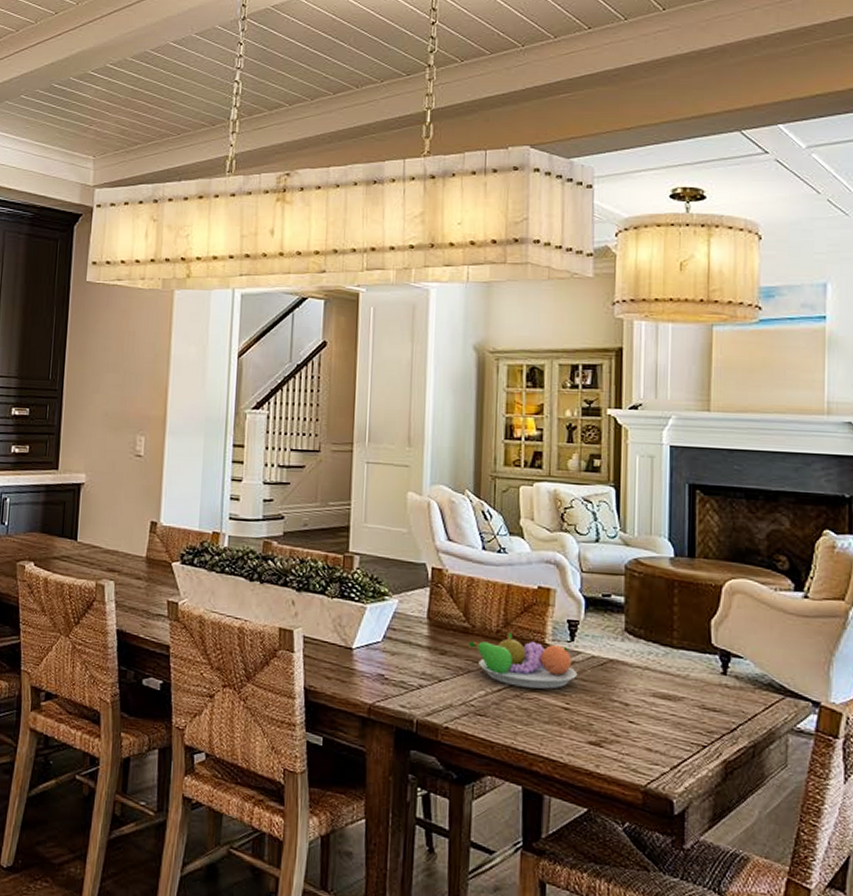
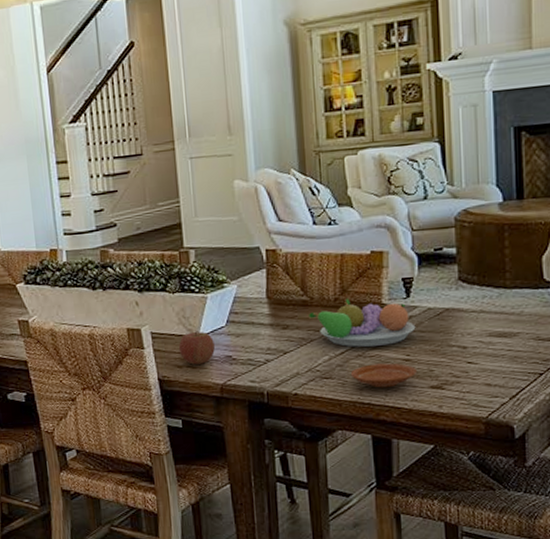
apple: none [329,642,369,679] -> present [178,331,216,365]
plate: none [506,707,575,737] -> present [350,363,416,388]

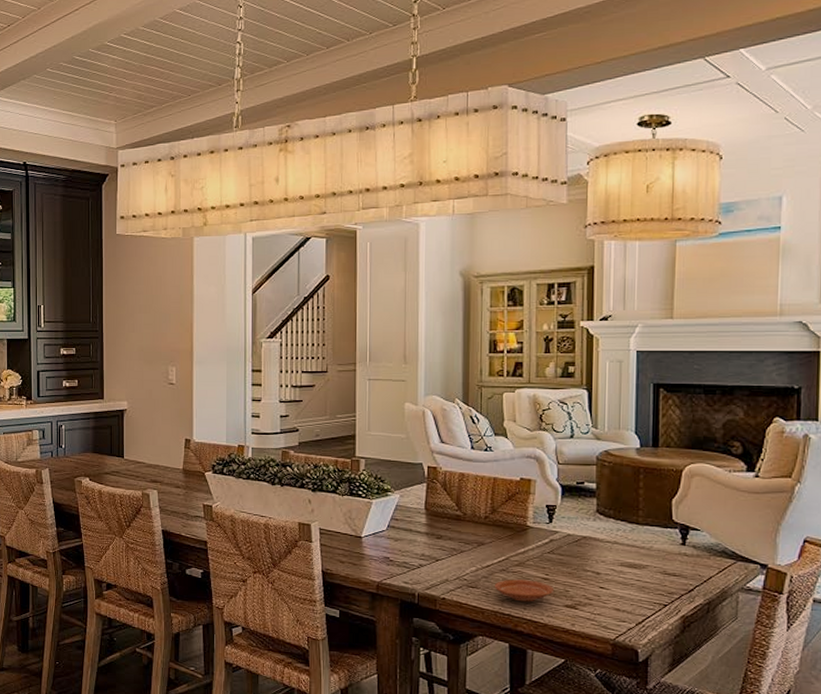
apple: present [178,331,216,365] -> none [342,531,376,562]
fruit bowl: present [309,298,416,347] -> none [461,517,556,564]

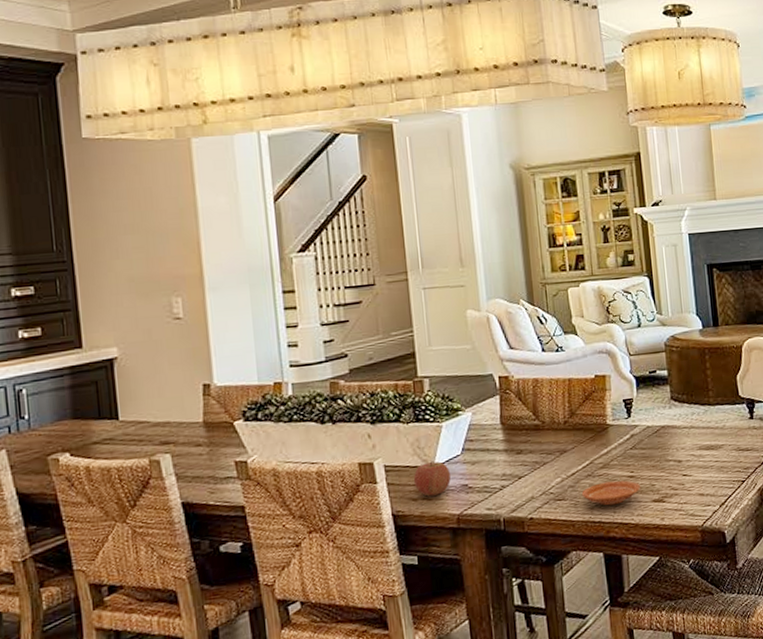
apple: none [342,531,376,562] -> present [413,461,452,497]

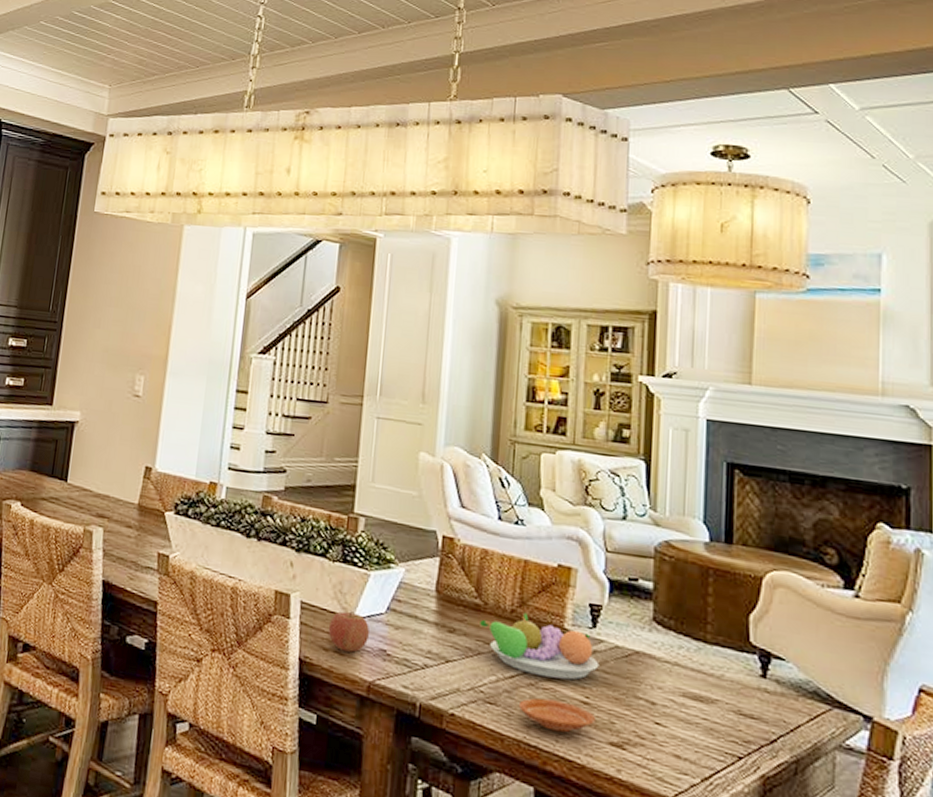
fruit bowl: none [541,420,638,468] -> present [480,612,600,680]

